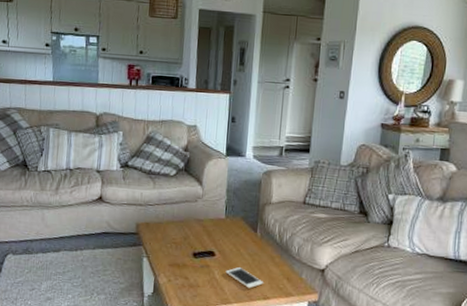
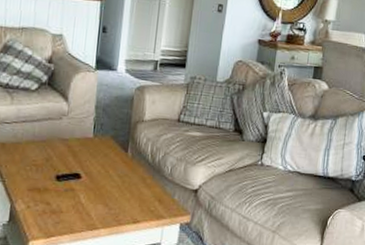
cell phone: present [225,267,264,289] -> none [92,190,135,212]

